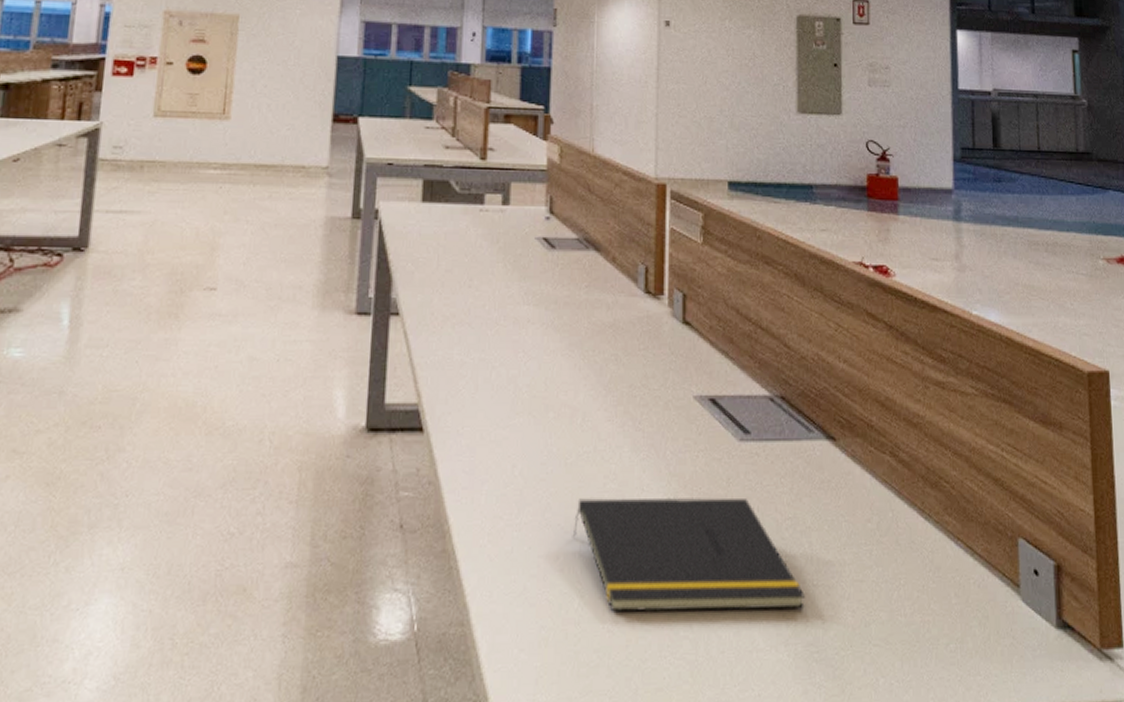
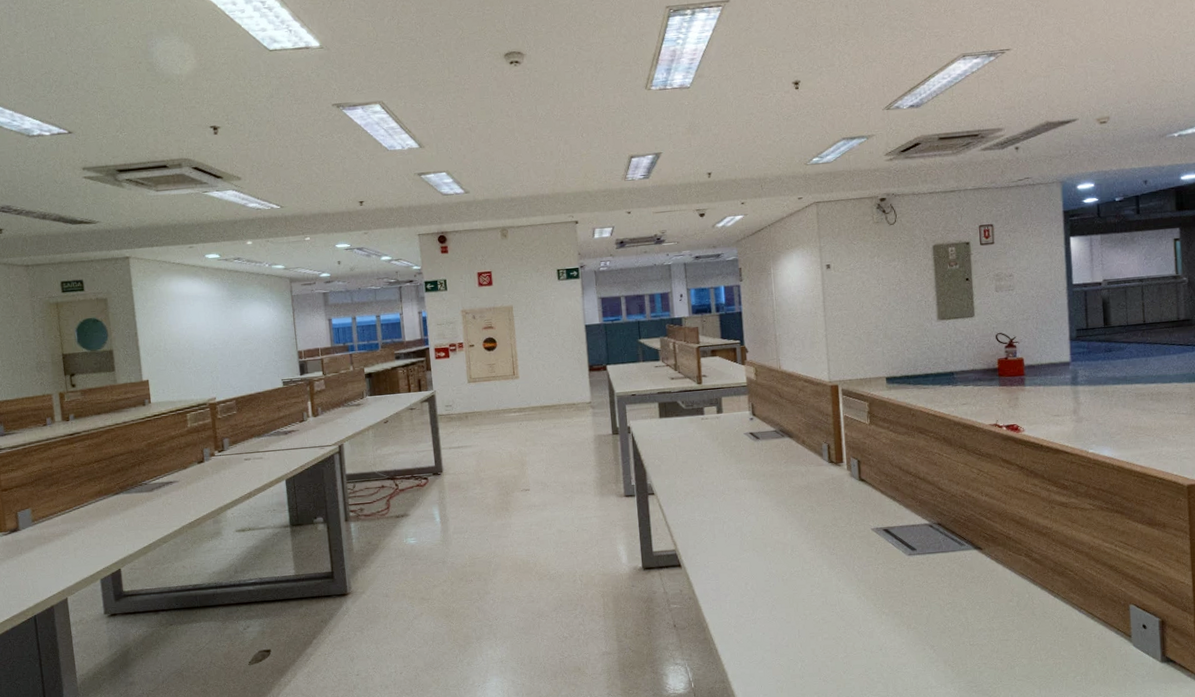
notepad: present [572,497,805,613] -> none [792,593,965,669]

